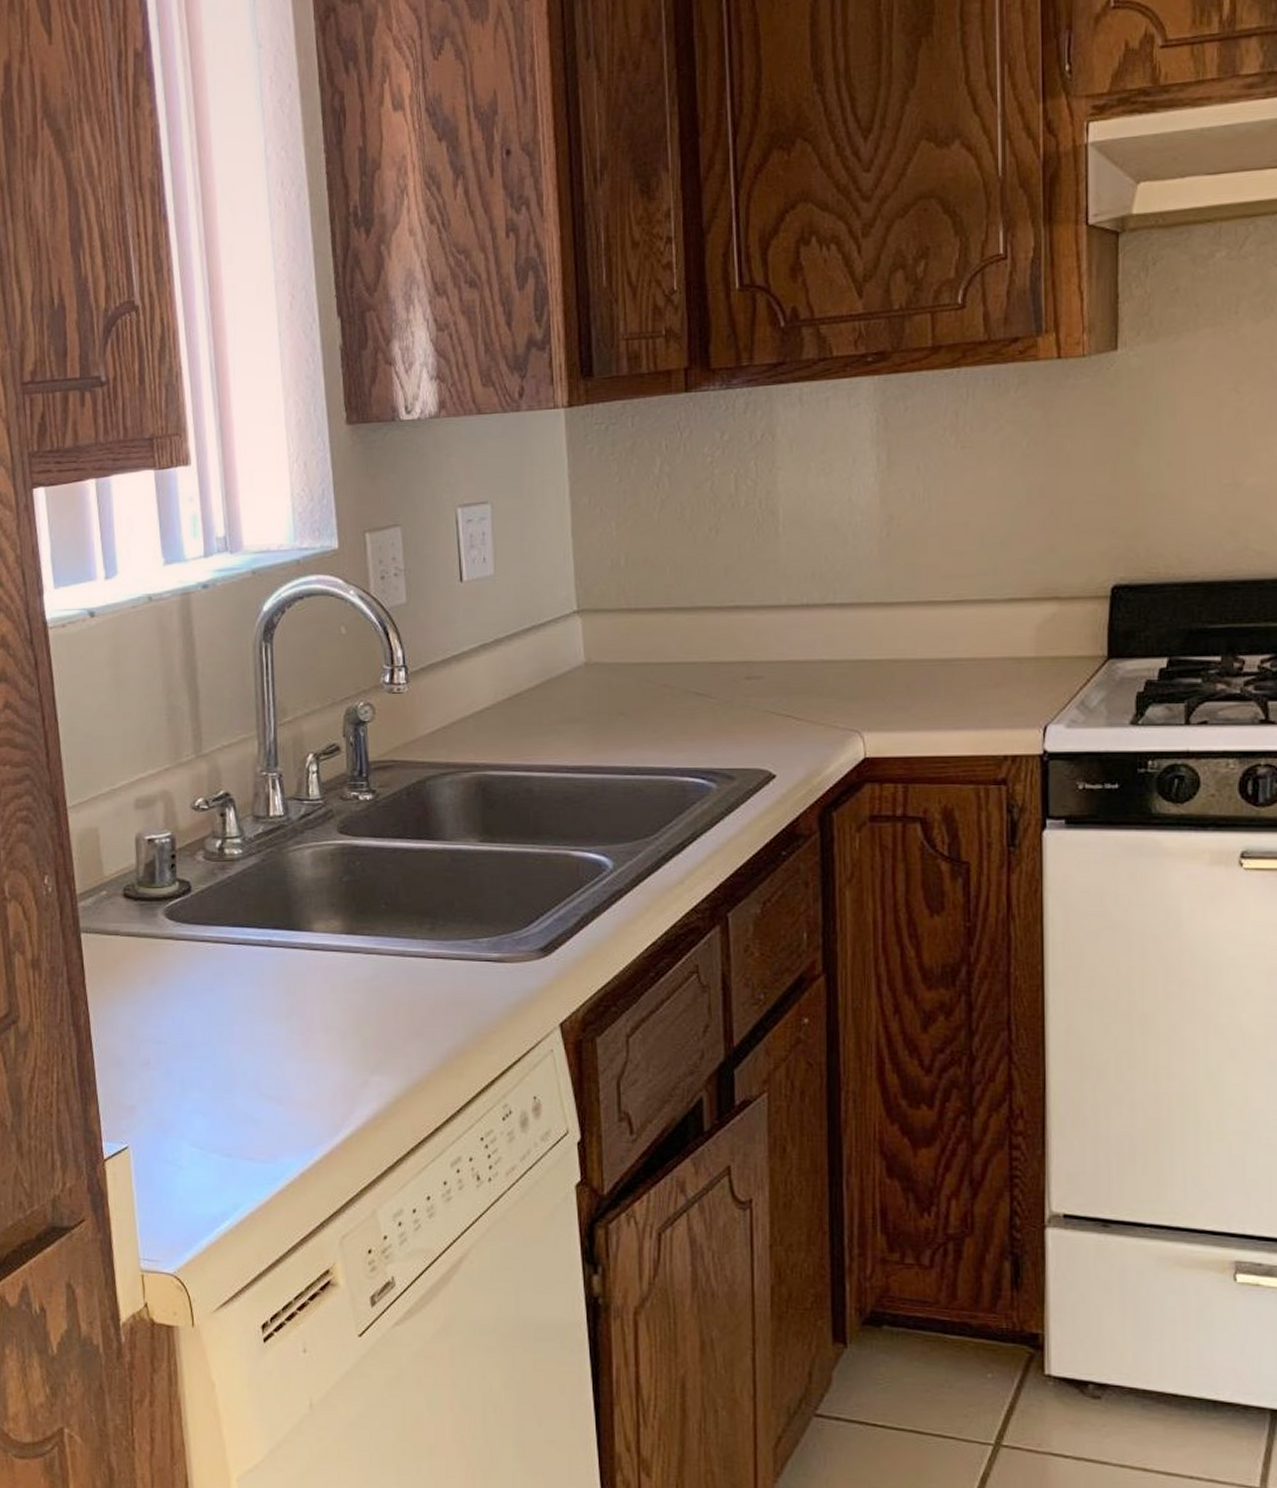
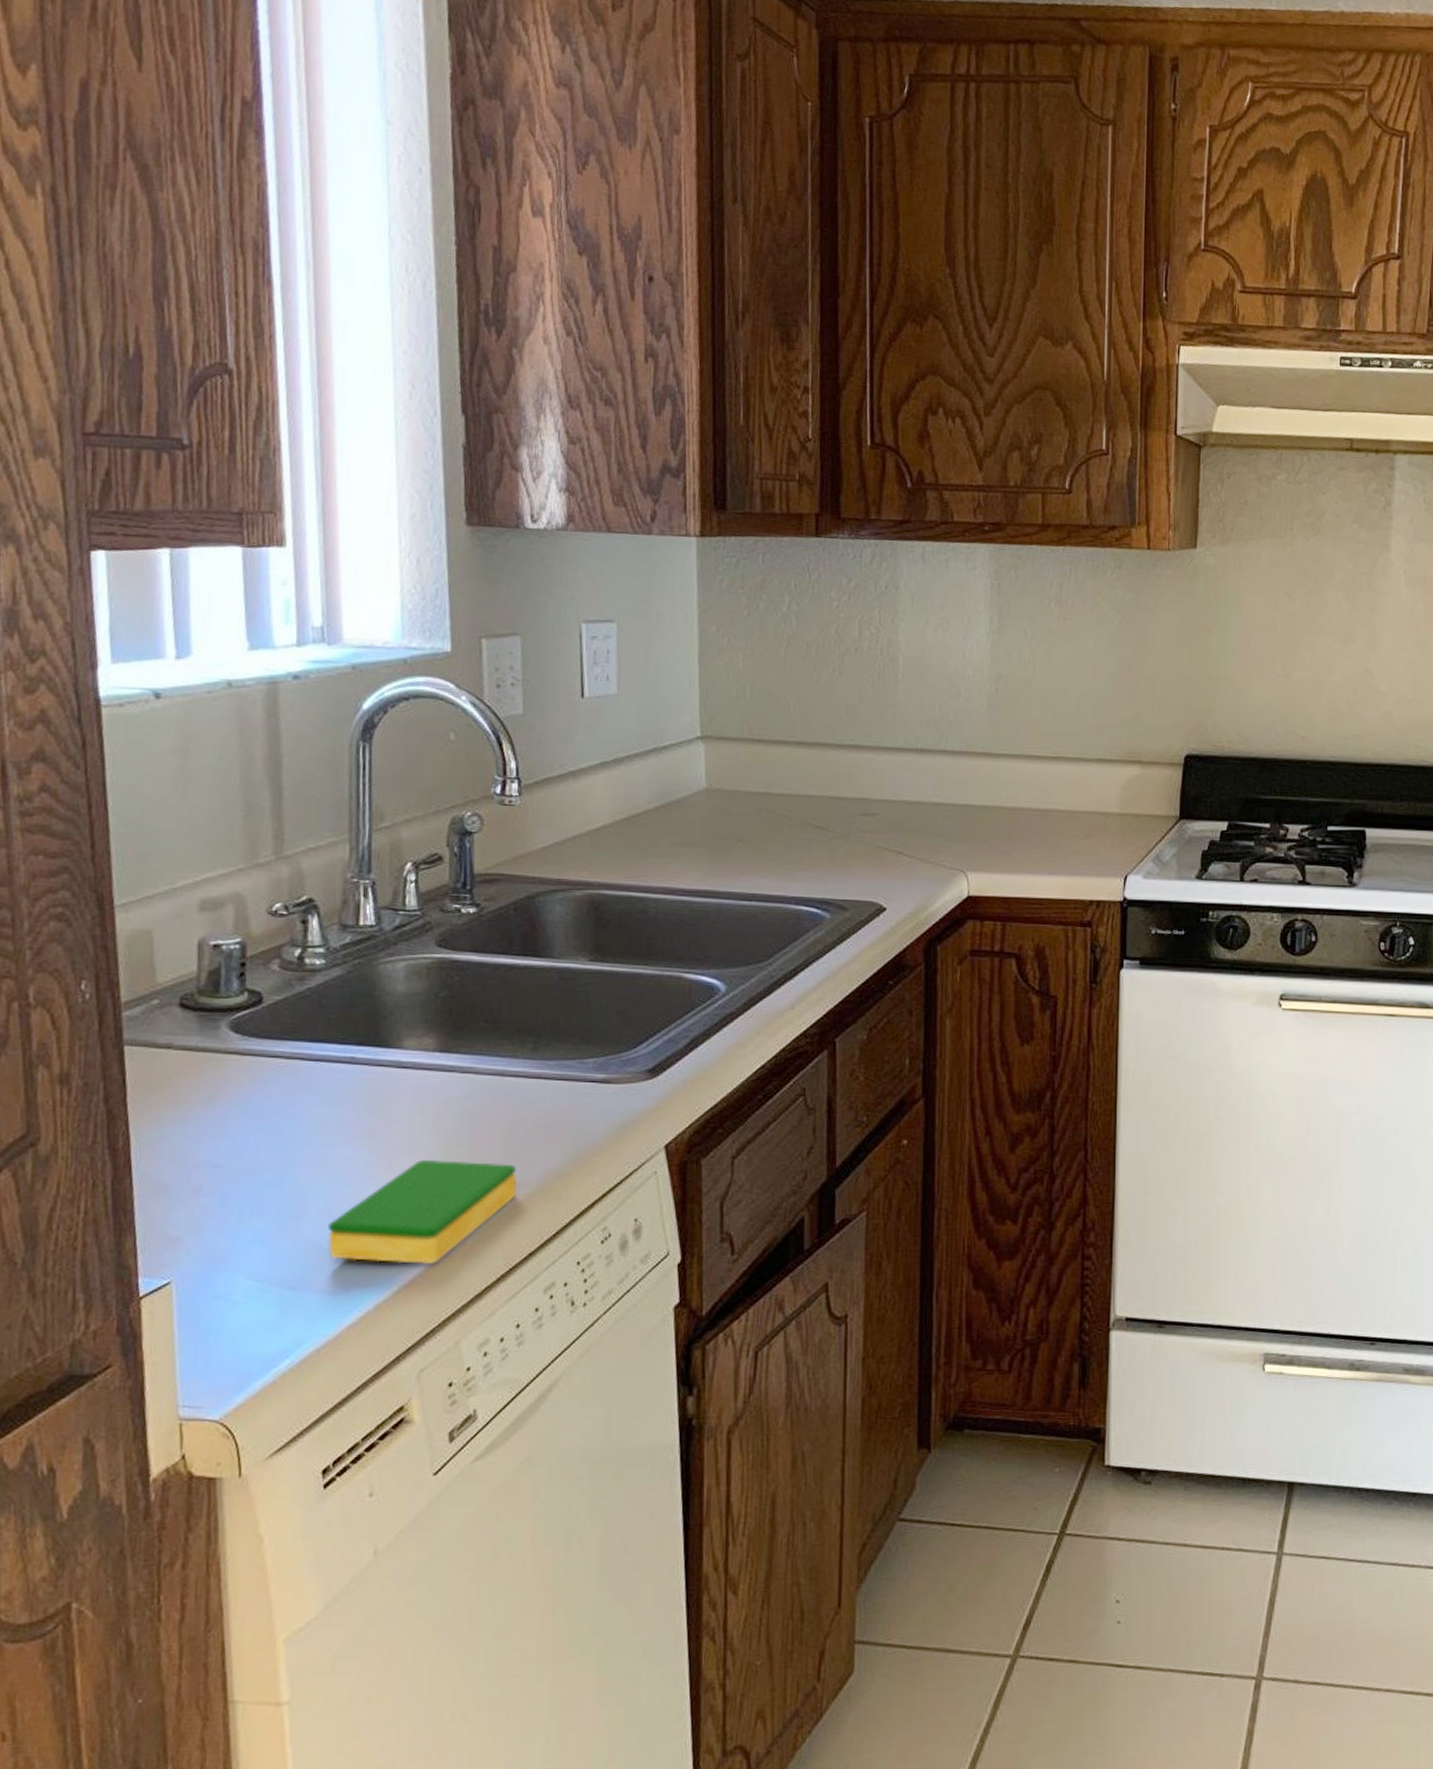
dish sponge: none [256,1037,422,1137] -> present [327,1160,517,1265]

